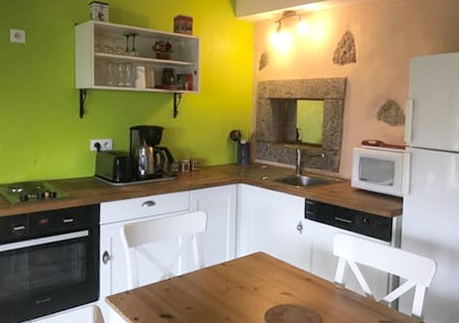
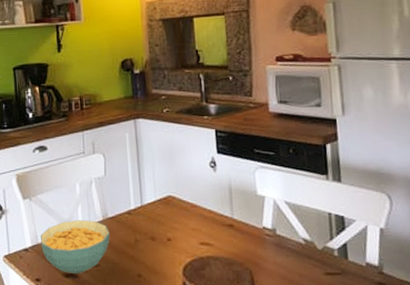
cereal bowl: none [141,268,205,315] -> present [40,220,110,274]

